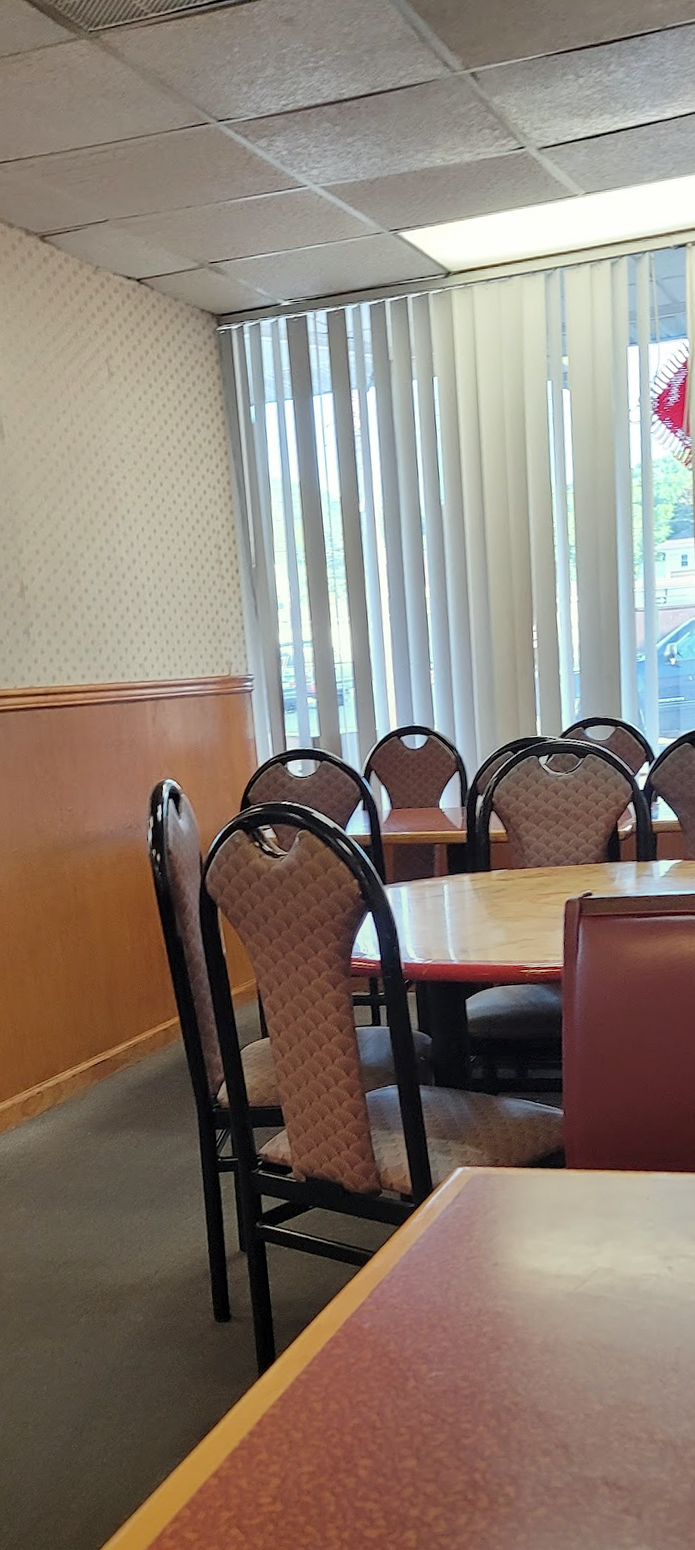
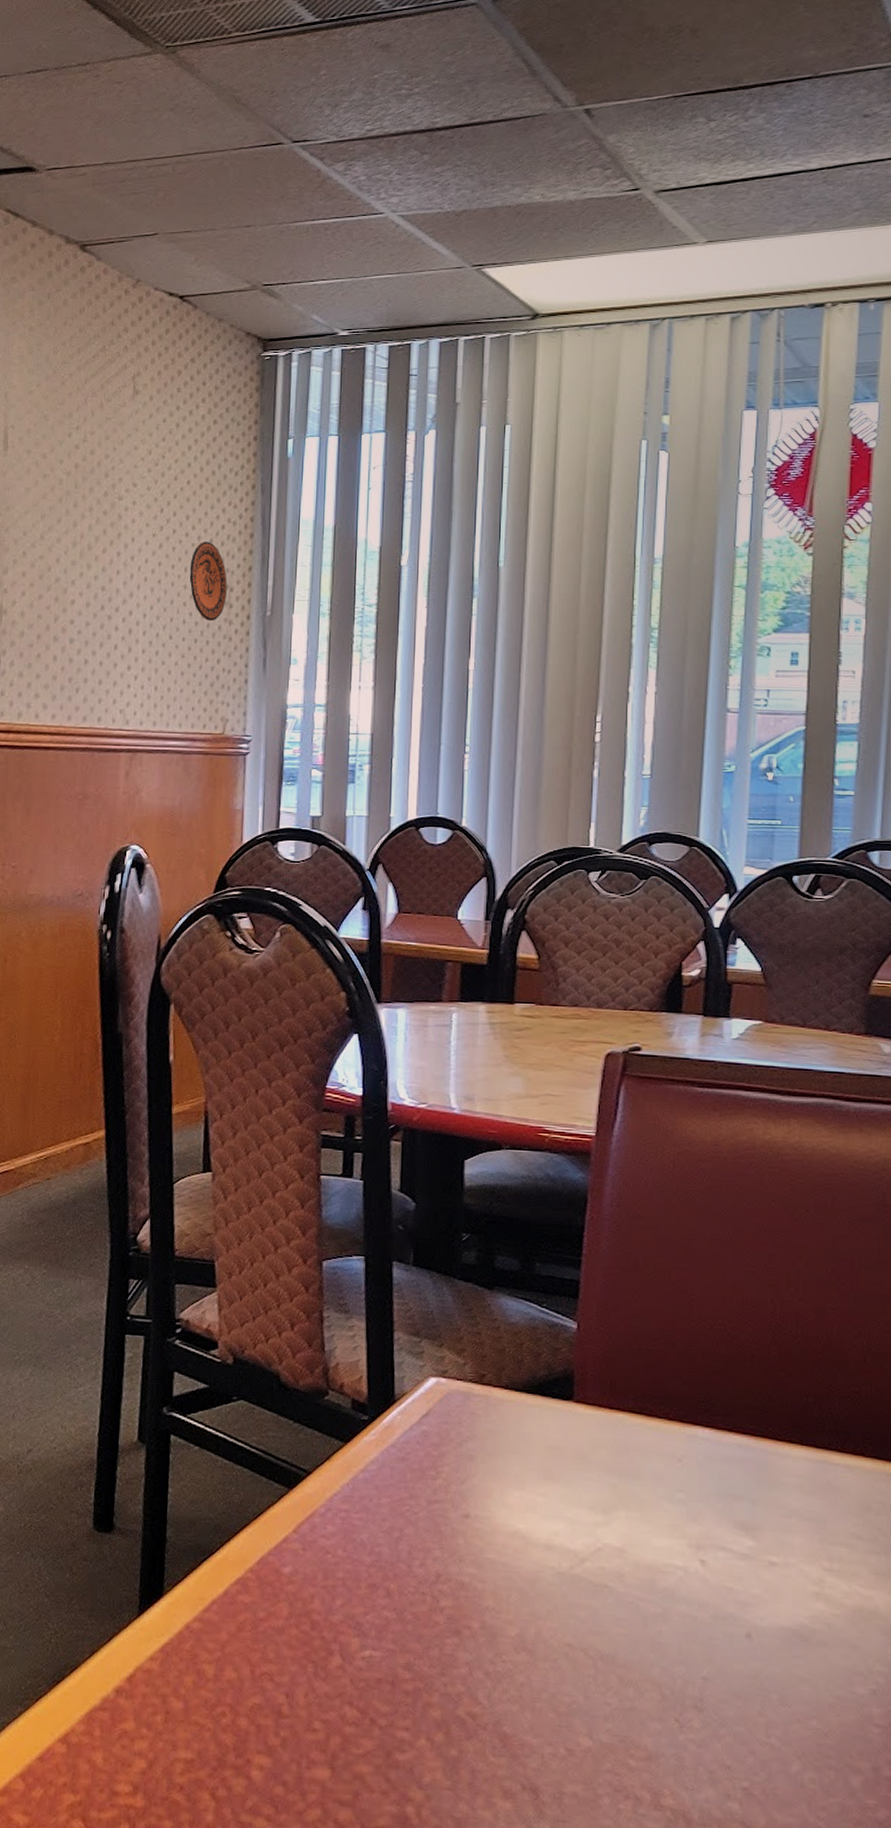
decorative plate: none [181,506,217,578] -> present [189,542,227,621]

